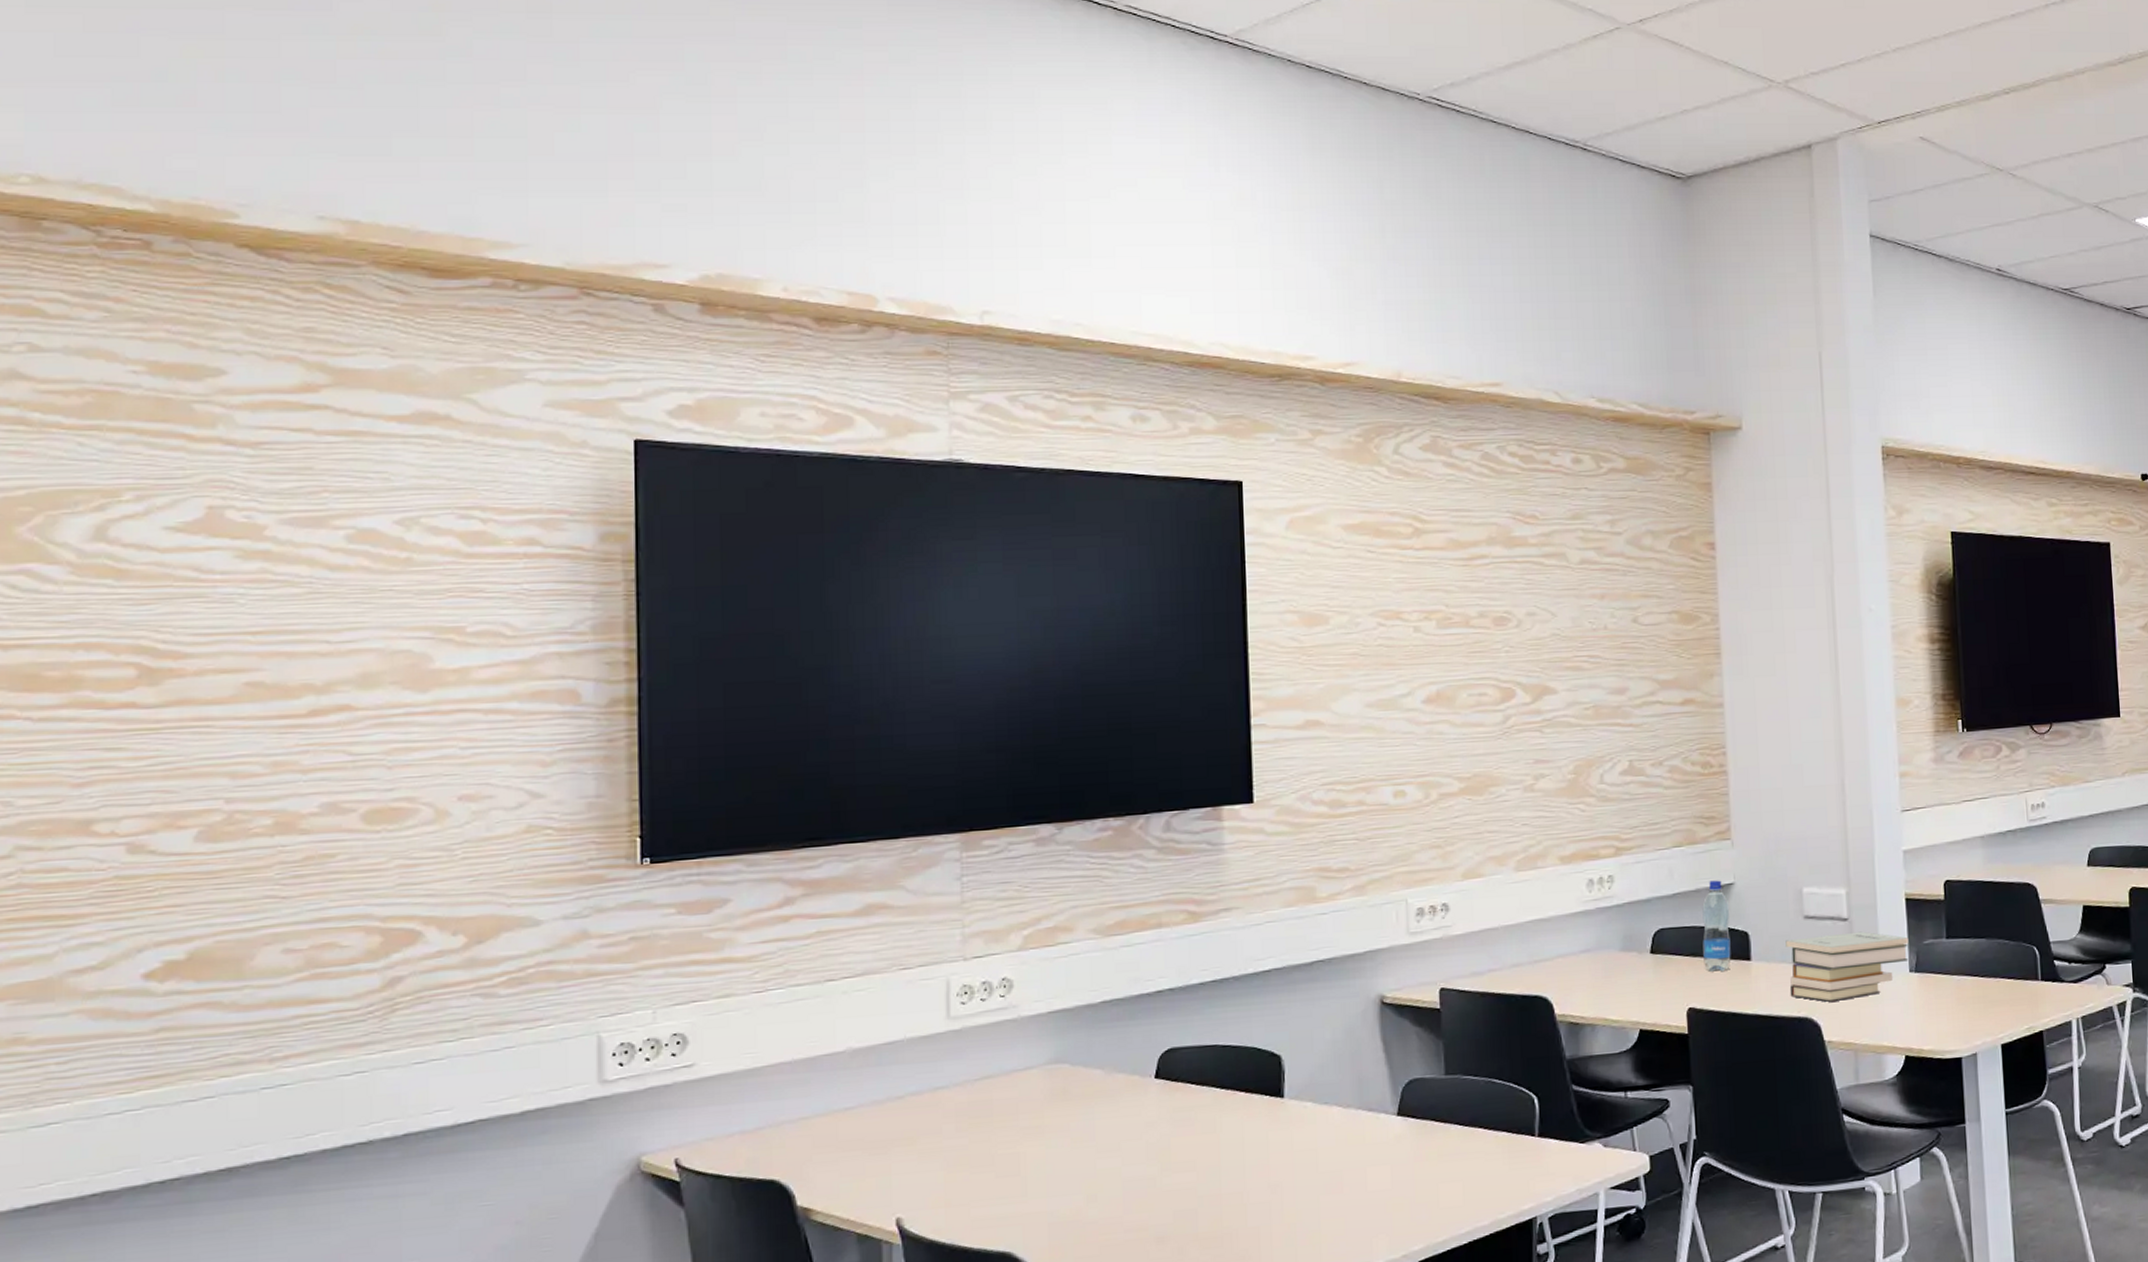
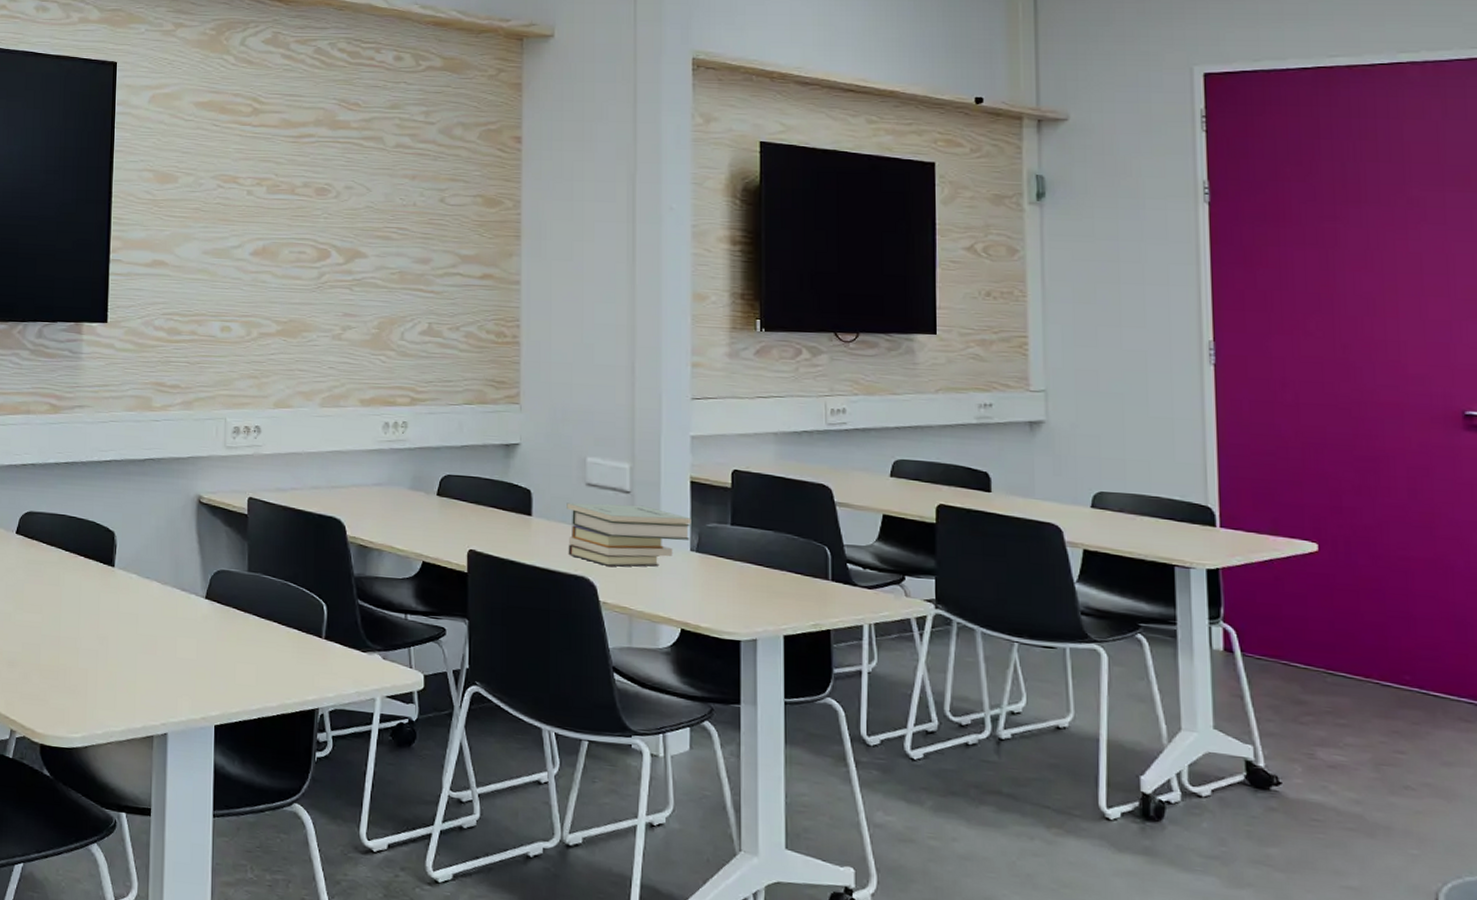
bottle: present [1702,880,1731,973] -> none [486,438,515,523]

